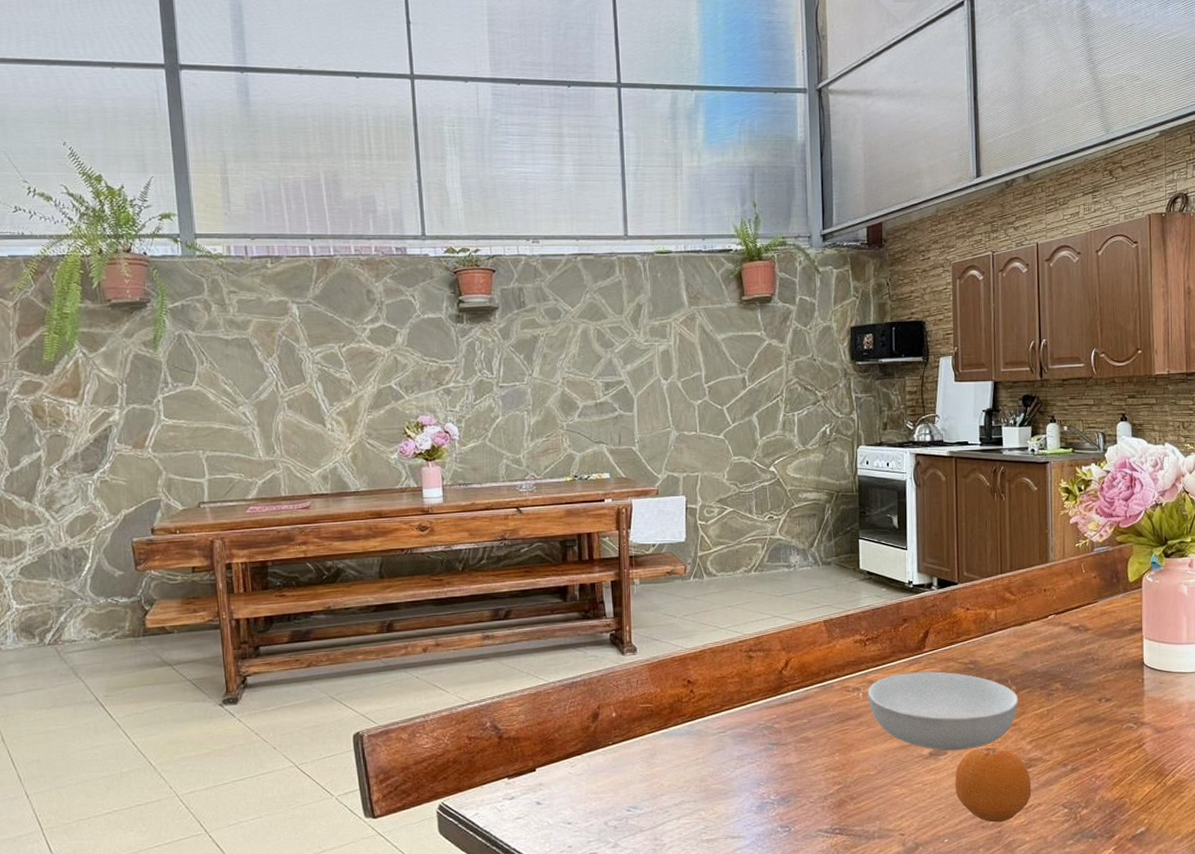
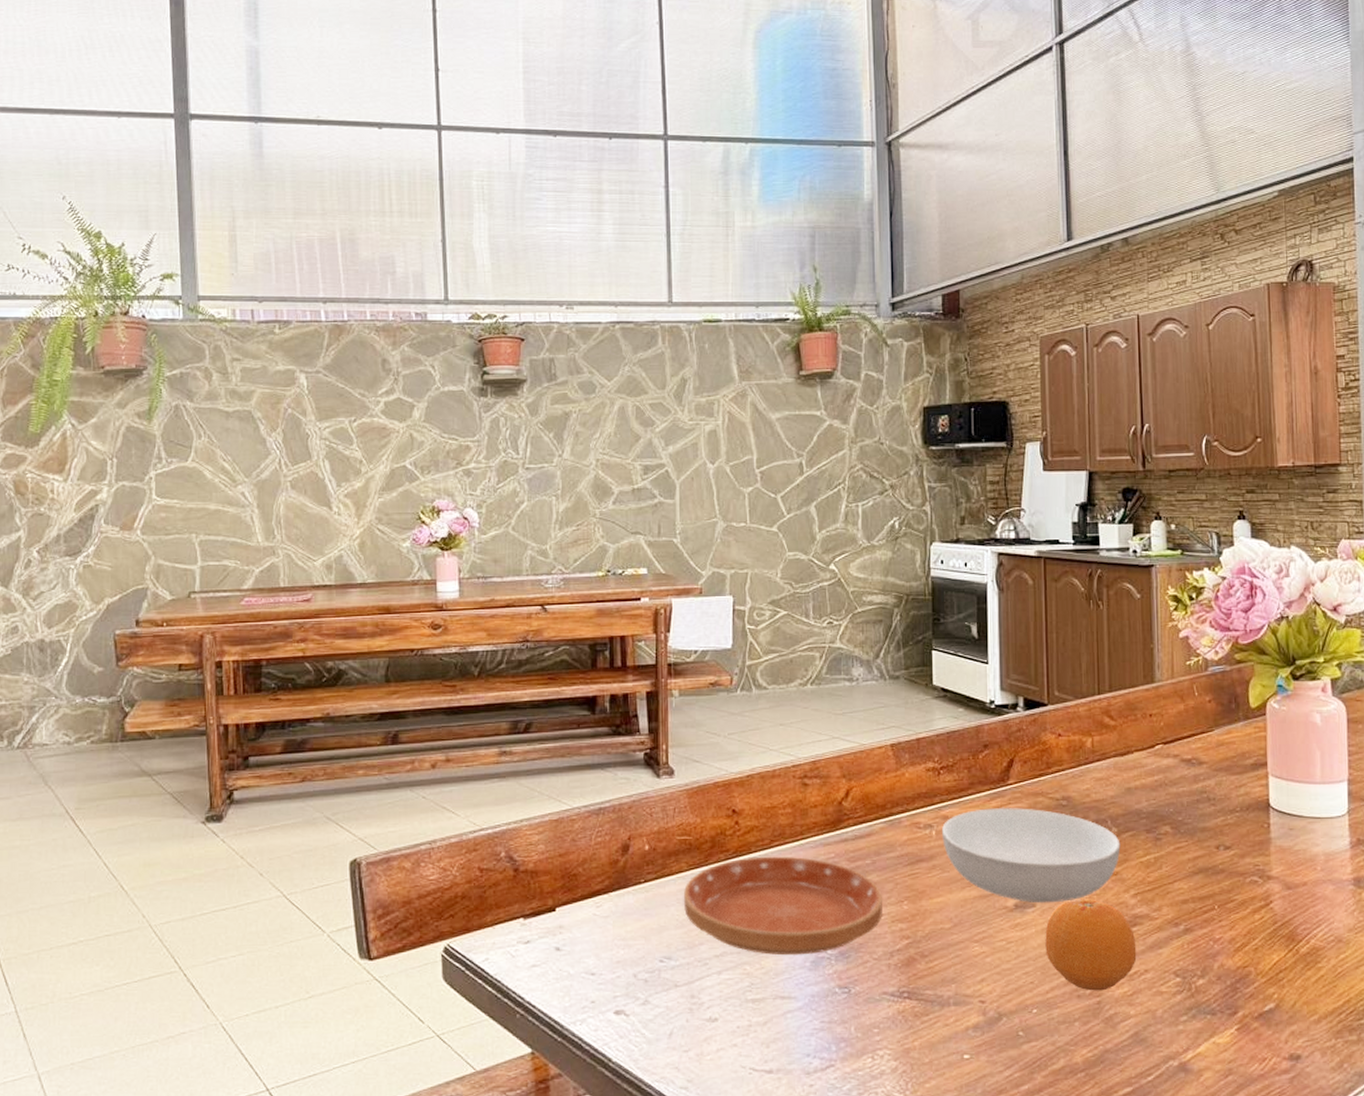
saucer: none [647,718,818,802] -> present [684,856,883,956]

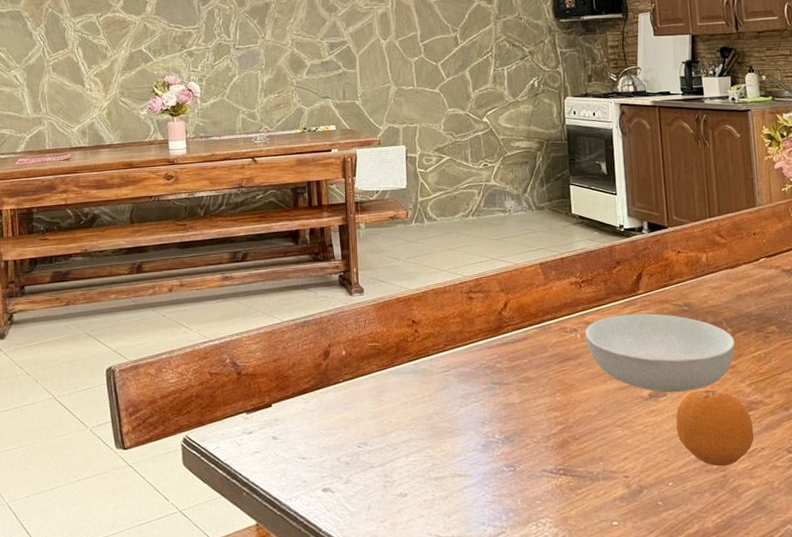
saucer: present [684,856,883,956] -> none [375,357,540,441]

